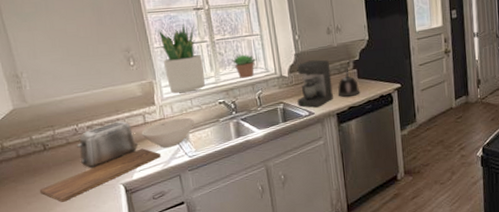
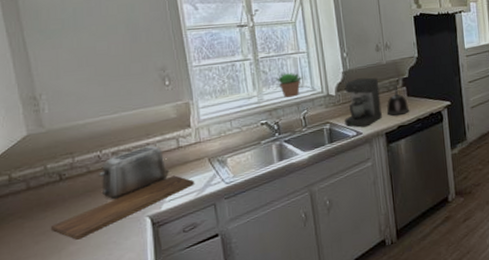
bowl: present [141,117,194,148] -> none [173,140,233,174]
planter: present [158,23,206,94] -> none [198,41,248,115]

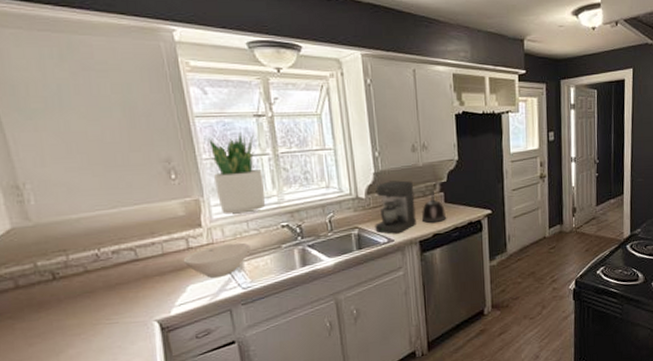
cutting board: present [50,175,194,240] -> none [45,278,207,343]
toaster: present [99,145,170,200] -> none [98,245,180,302]
bowl: none [173,140,233,174] -> present [183,242,250,278]
planter: none [198,41,248,115] -> present [208,132,266,215]
succulent plant: present [275,72,303,98] -> none [298,171,329,199]

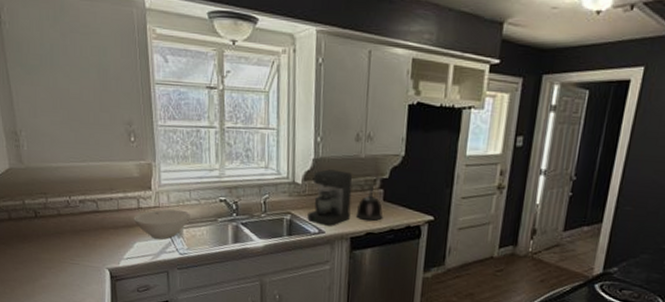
planter: present [208,132,266,215] -> none [163,102,209,183]

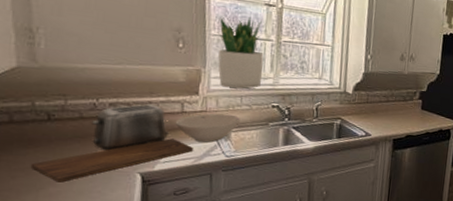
cutting board: none [27,235,150,275] -> present [30,138,193,182]
toaster: none [68,200,130,247] -> present [92,104,170,151]
planter: none [163,102,209,183] -> present [217,16,264,89]
coffee maker: present [307,169,352,226] -> none [356,82,396,130]
kettle: present [356,187,383,222] -> none [398,98,421,126]

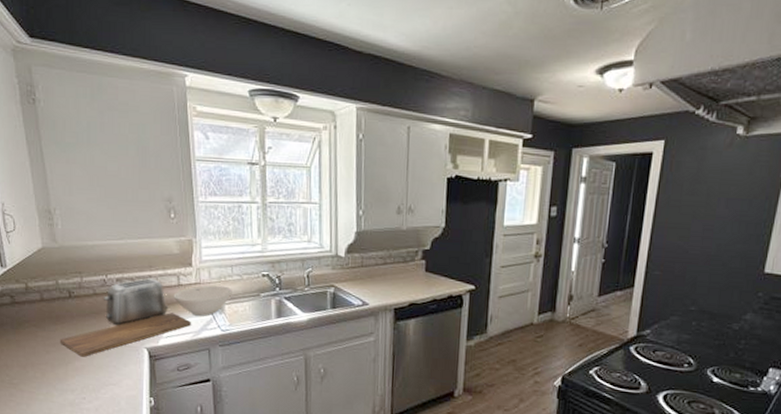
planter: present [217,16,264,89] -> none [204,178,251,258]

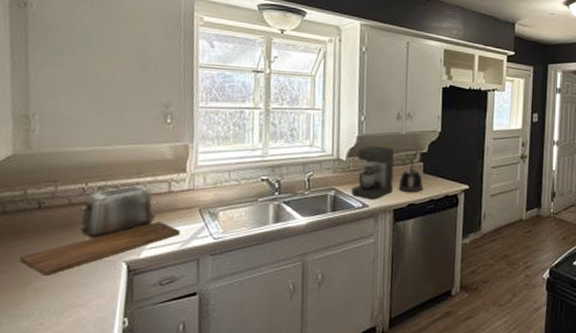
bowl: present [173,285,232,316] -> none [162,191,228,224]
coffee maker: none [351,242,395,298] -> present [351,146,394,200]
kettle: none [399,258,425,292] -> present [398,161,423,193]

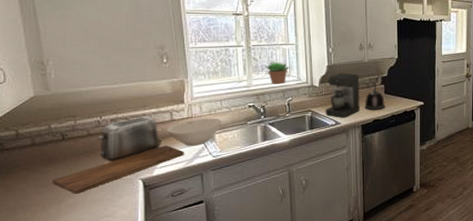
bowl: none [162,191,228,224] -> present [167,118,222,146]
succulent plant: none [284,129,314,156] -> present [265,62,290,84]

